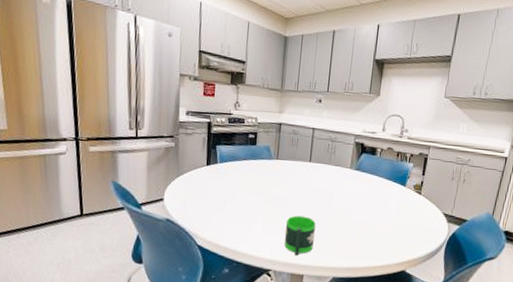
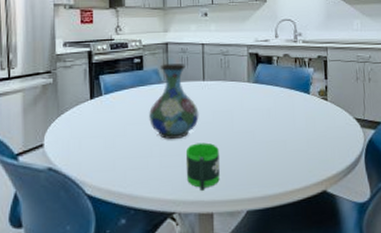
vase: none [257,142,302,210] -> present [149,64,199,140]

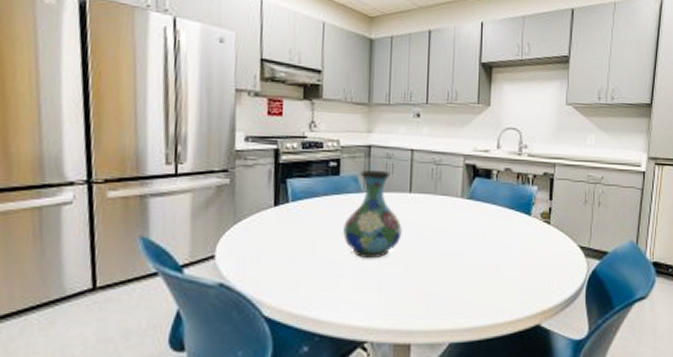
mug: present [185,142,220,191] -> none [382,264,422,318]

